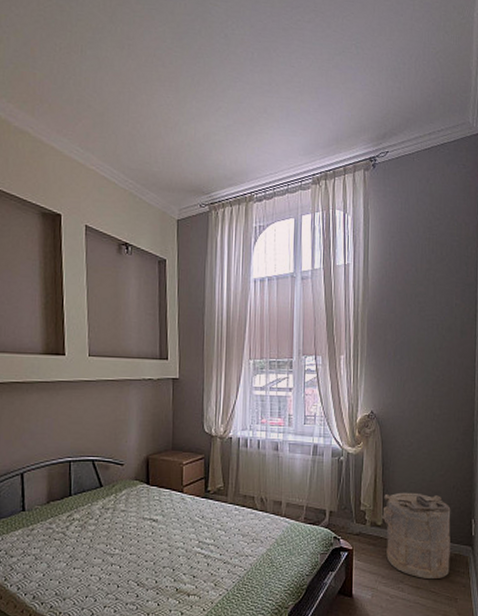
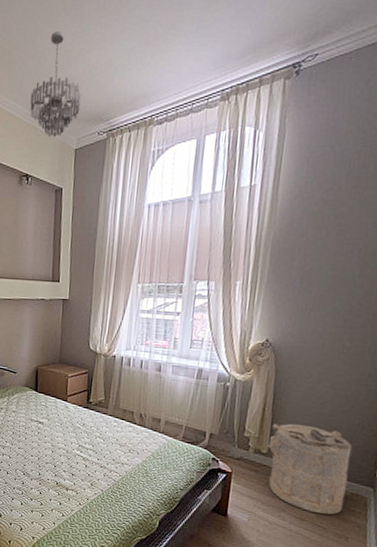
chandelier: none [127,99,181,206] -> present [30,30,81,137]

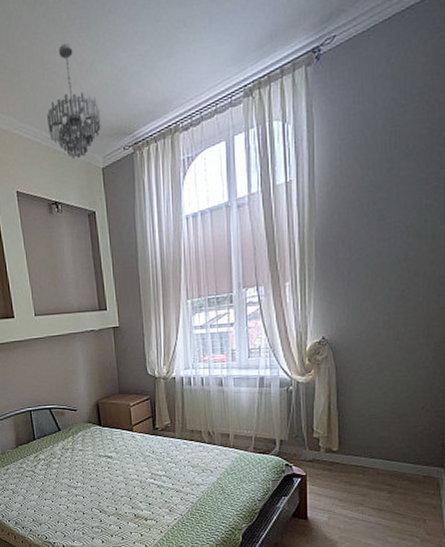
laundry hamper: present [267,423,352,515] -> none [337,416,419,502]

